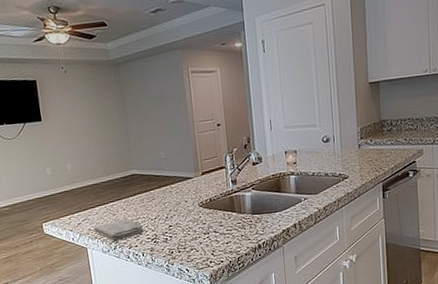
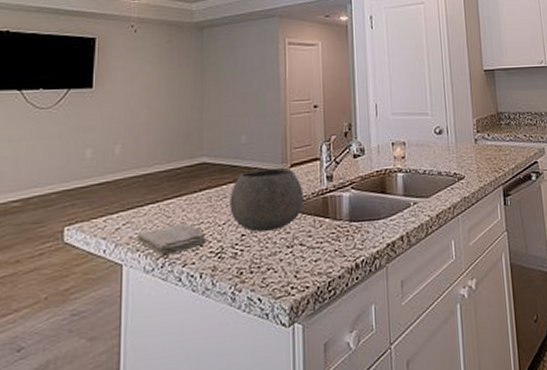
bowl: none [157,175,215,224] -> present [230,167,304,232]

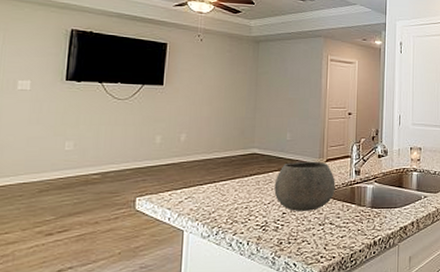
washcloth: present [137,223,207,258] -> none [197,201,254,227]

